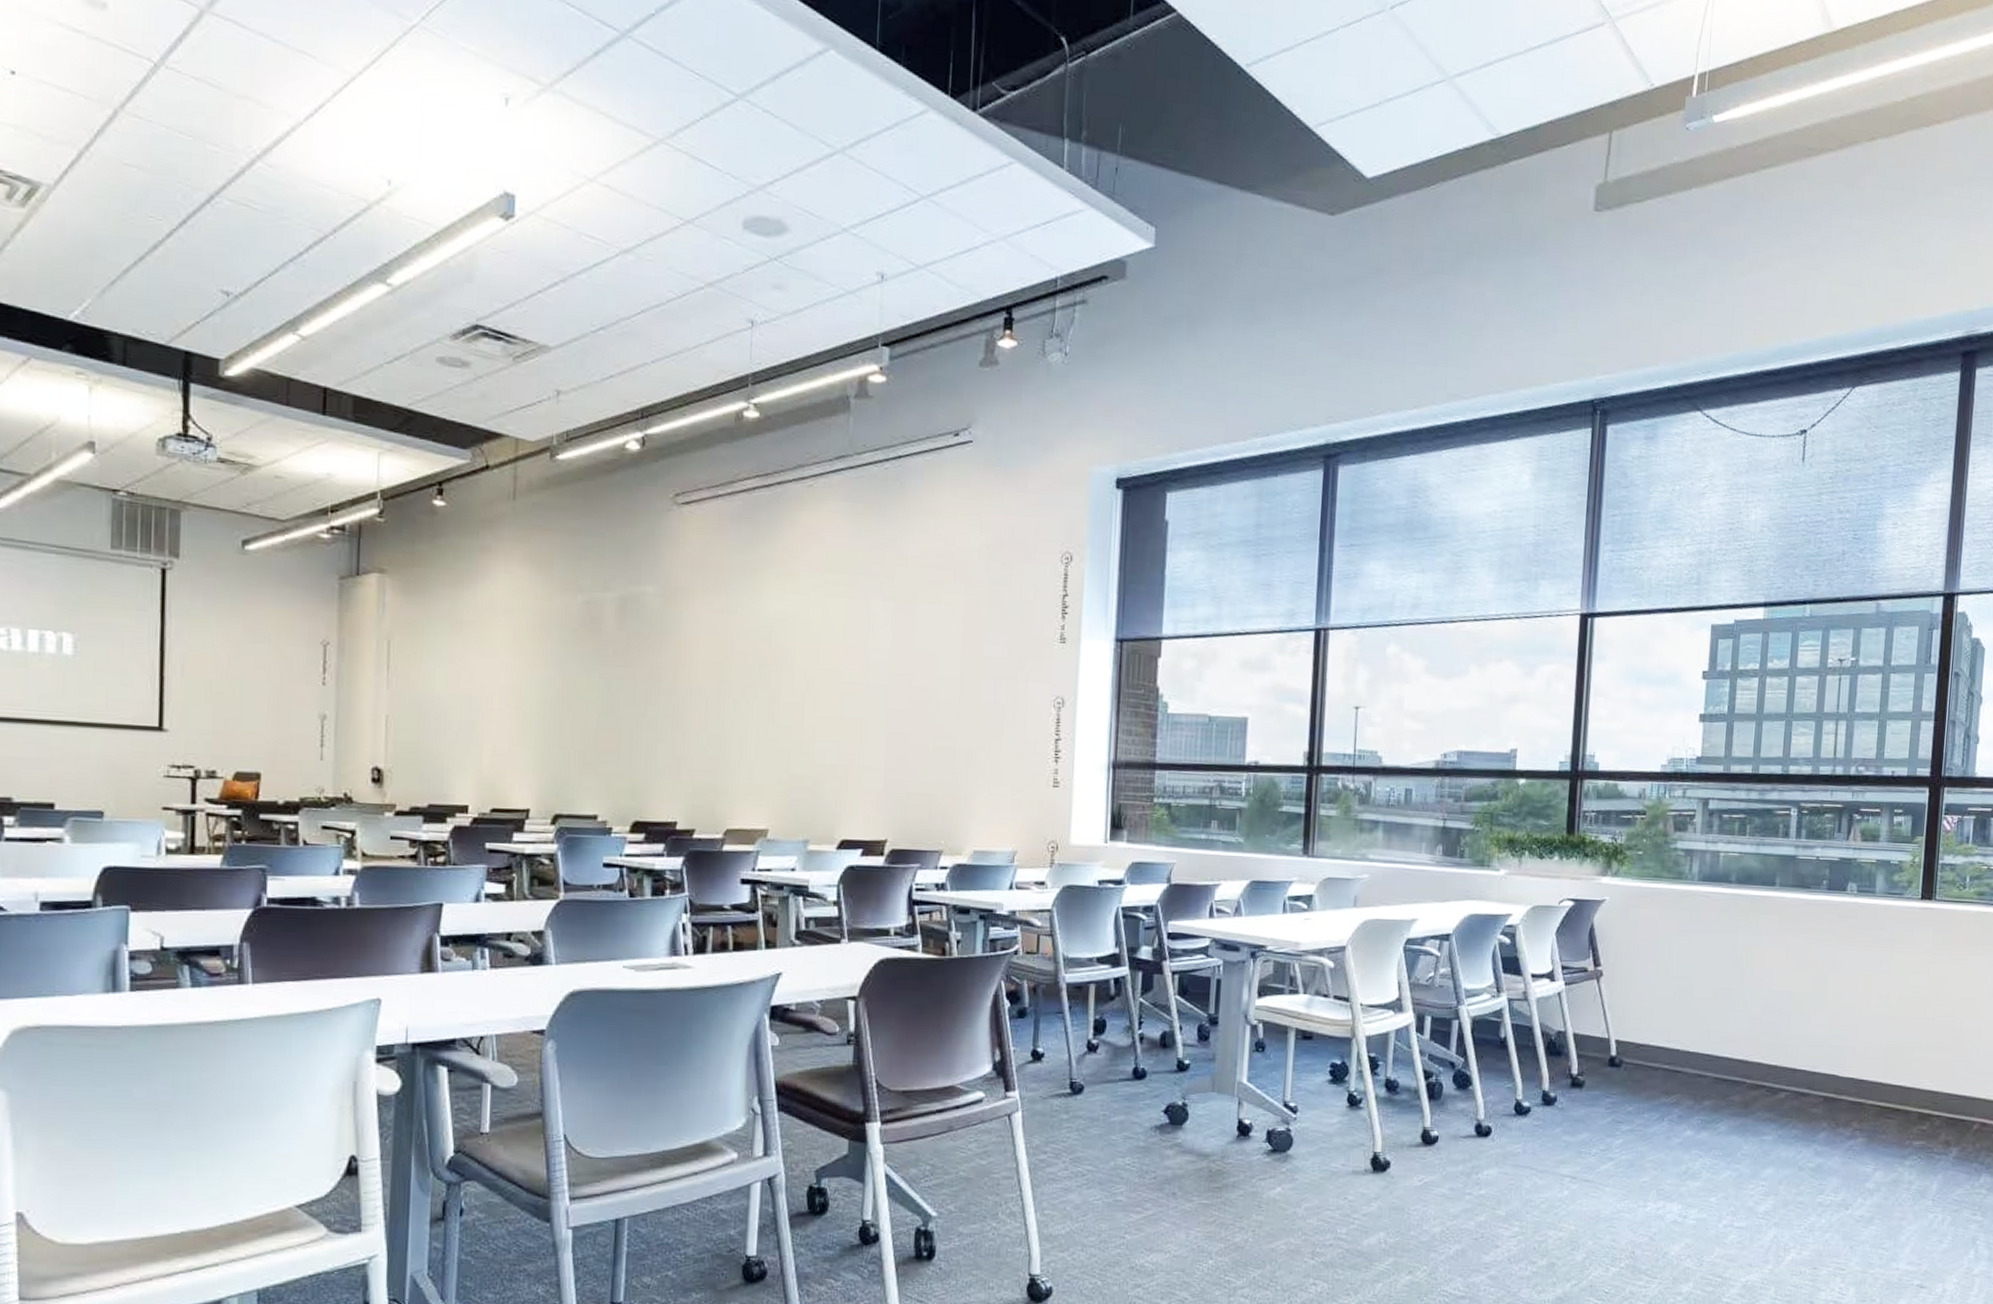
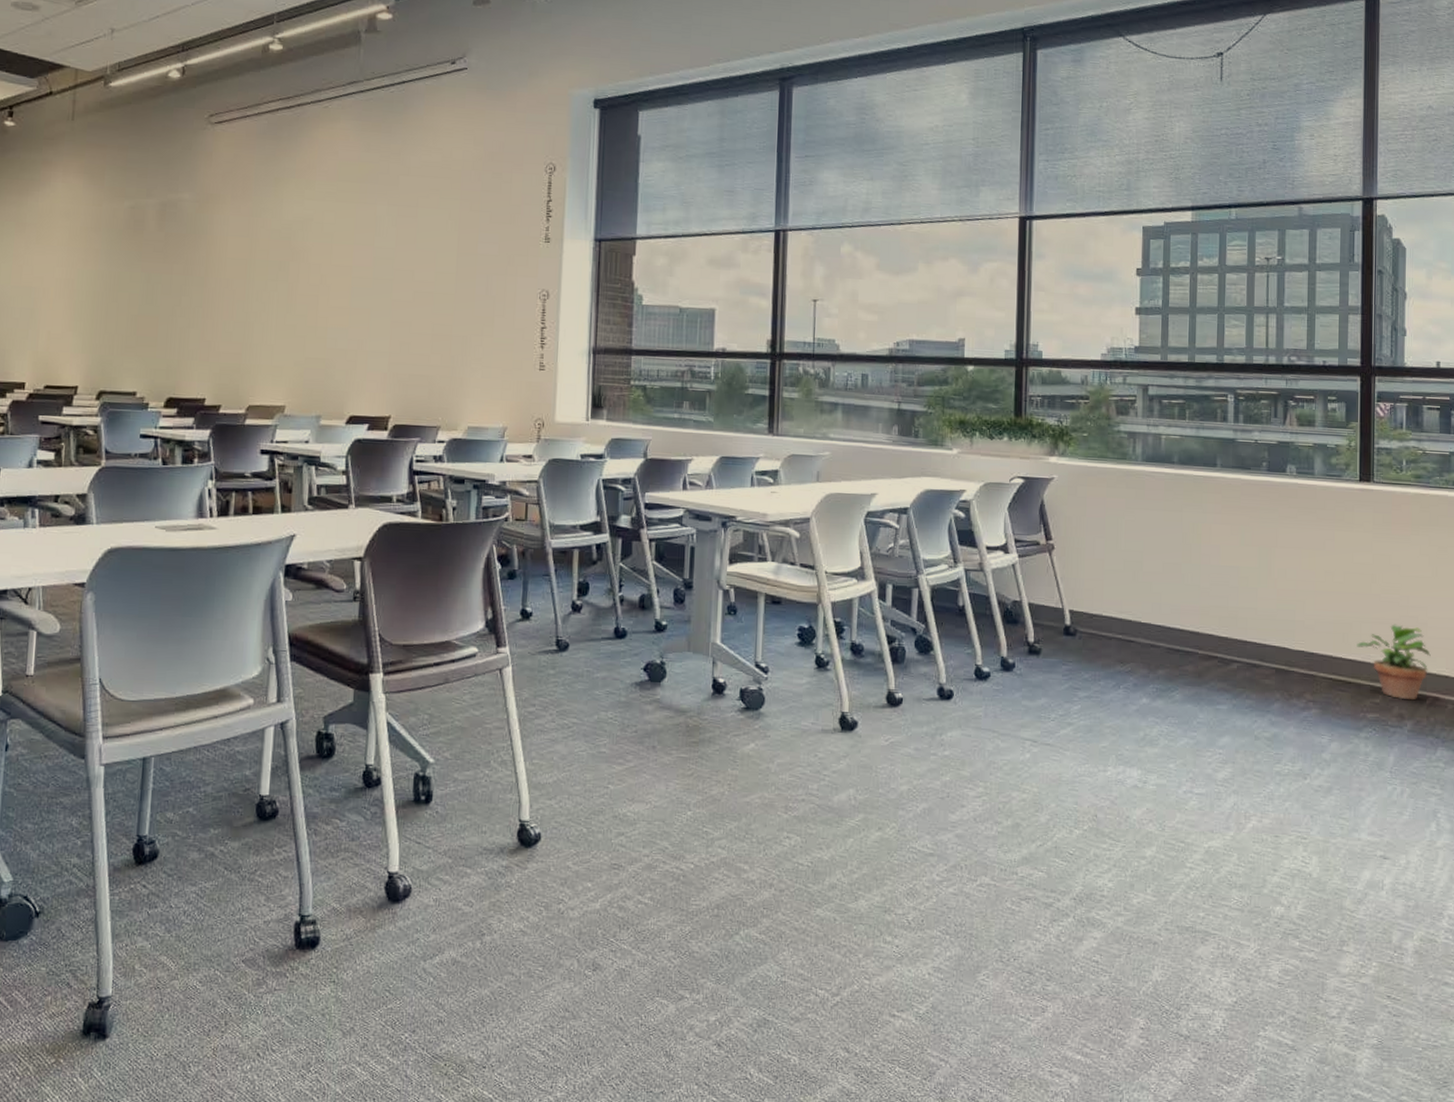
potted plant: none [1907,1048,1981,1127] -> present [1357,624,1431,701]

